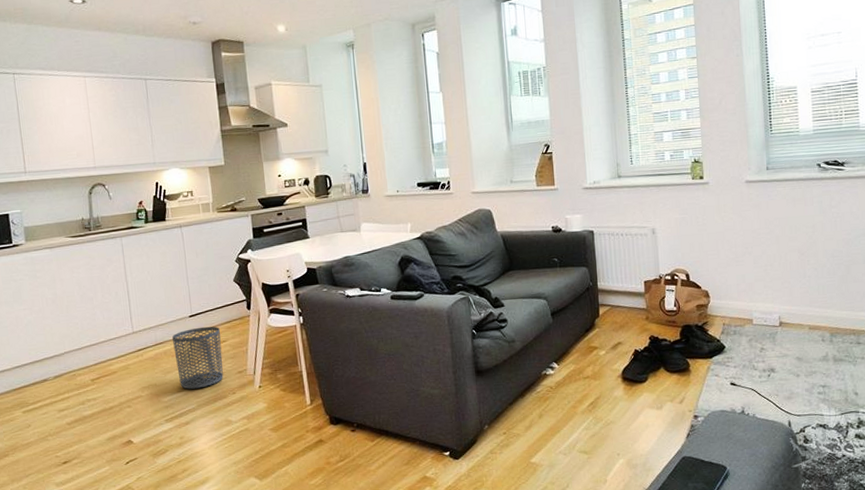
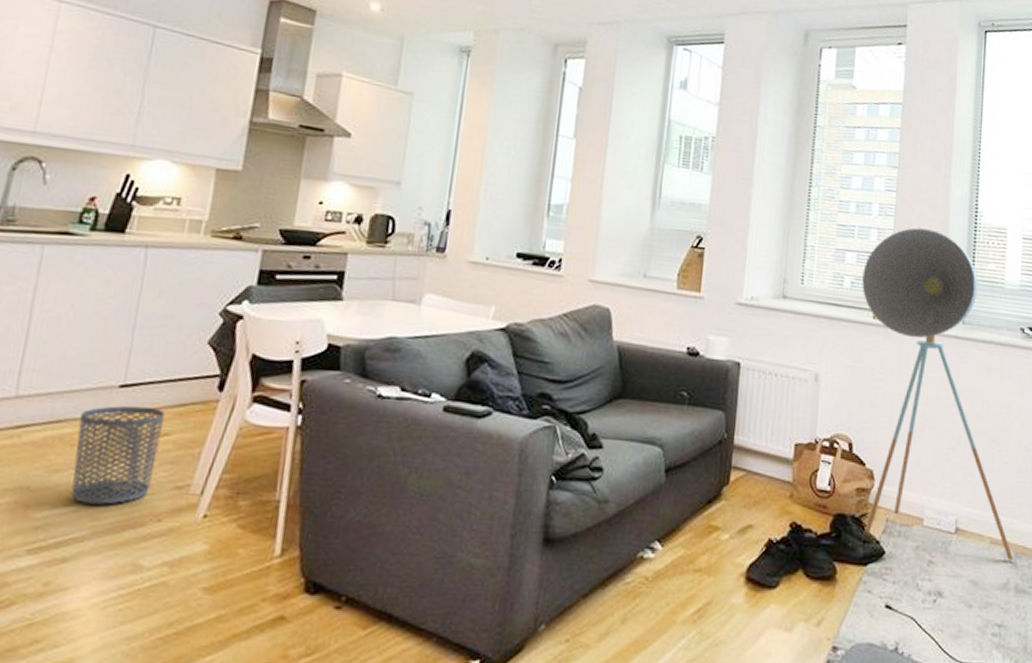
floor lamp: none [679,101,830,339] -> present [862,227,1014,560]

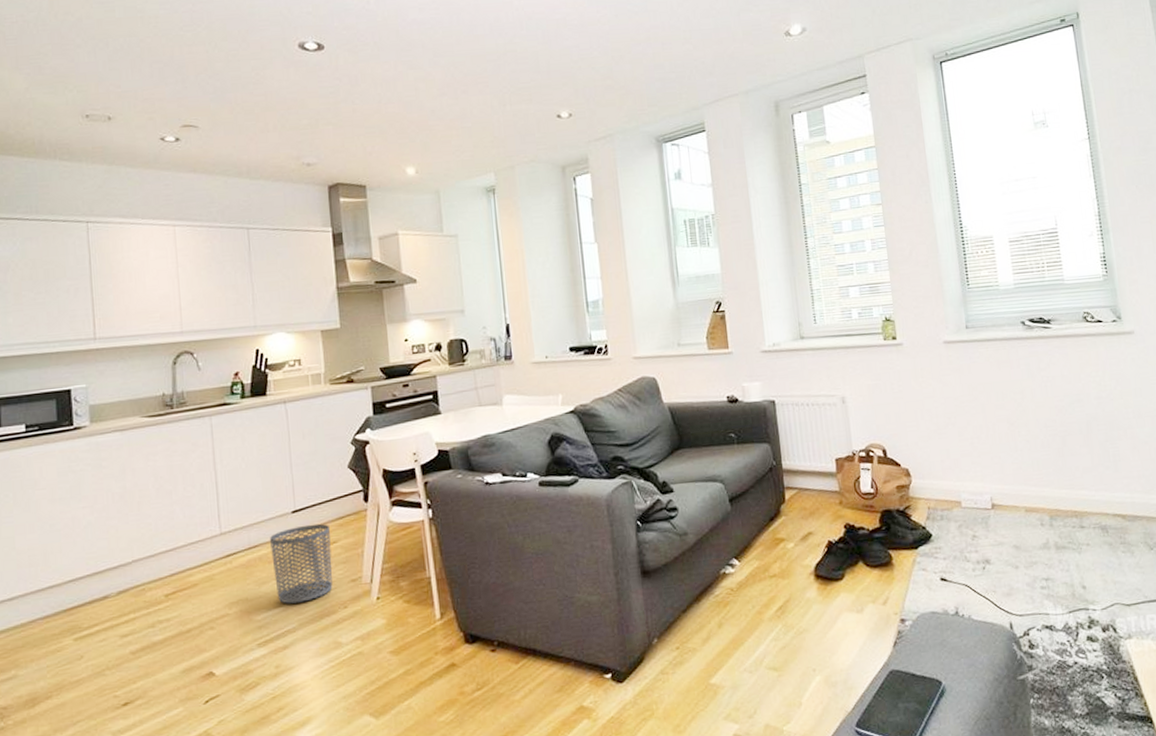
floor lamp: present [862,227,1014,560] -> none [867,252,1050,525]

